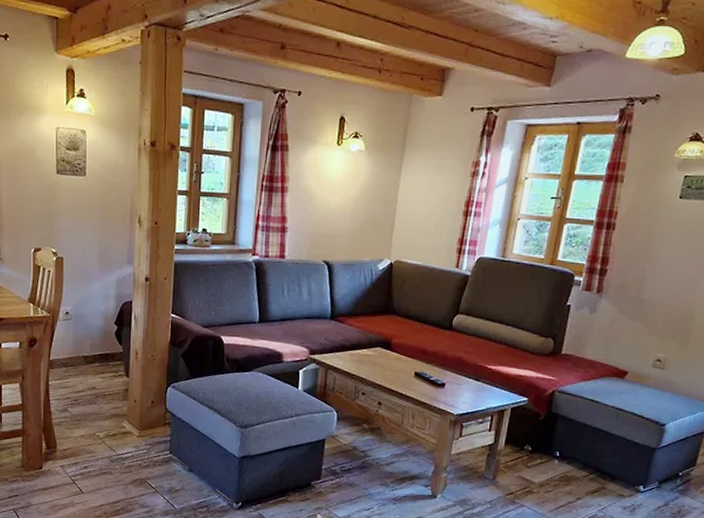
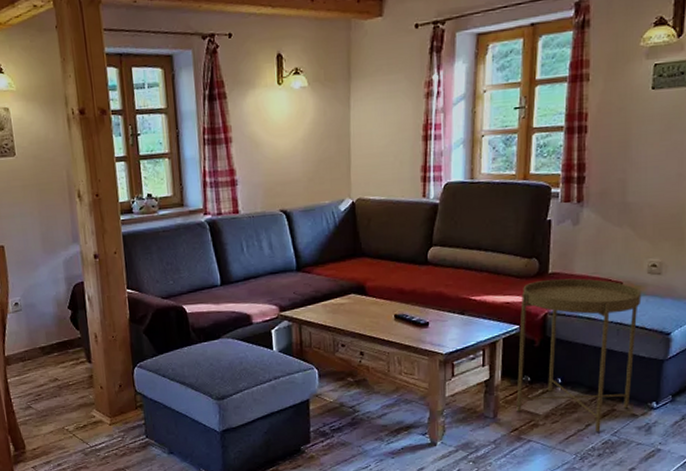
side table: none [514,359,644,507] -> present [516,278,642,432]

